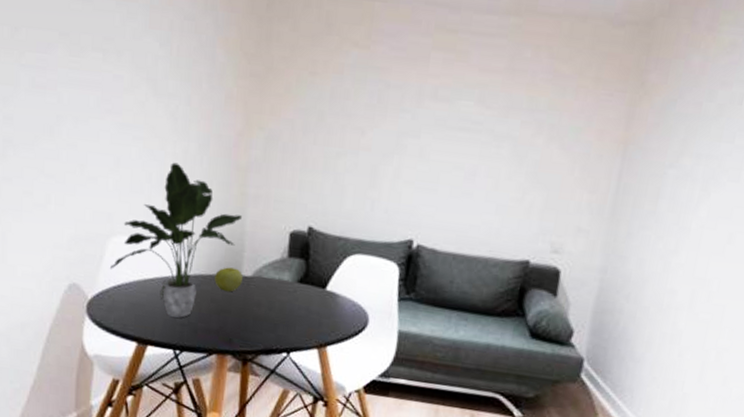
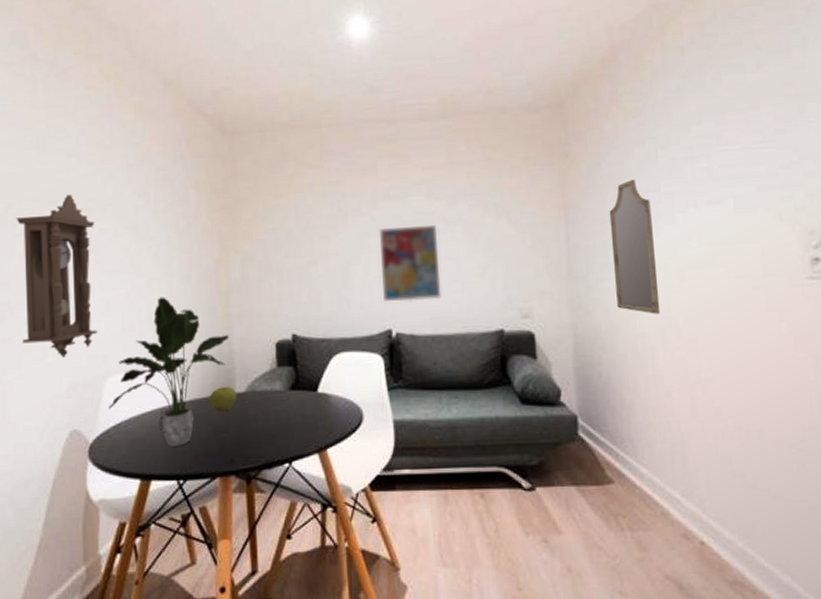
pendulum clock: none [22,29,109,209] -> present [16,195,98,358]
wall art: none [410,130,482,217] -> present [378,224,442,302]
home mirror: none [653,124,720,274] -> present [609,180,661,314]

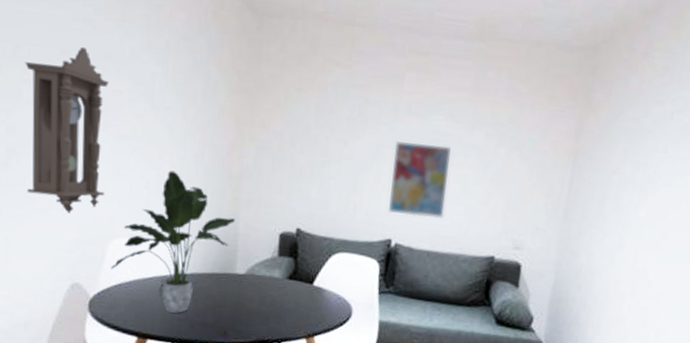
apple: present [210,387,237,412] -> none [210,266,237,289]
home mirror: present [609,180,661,314] -> none [601,137,655,266]

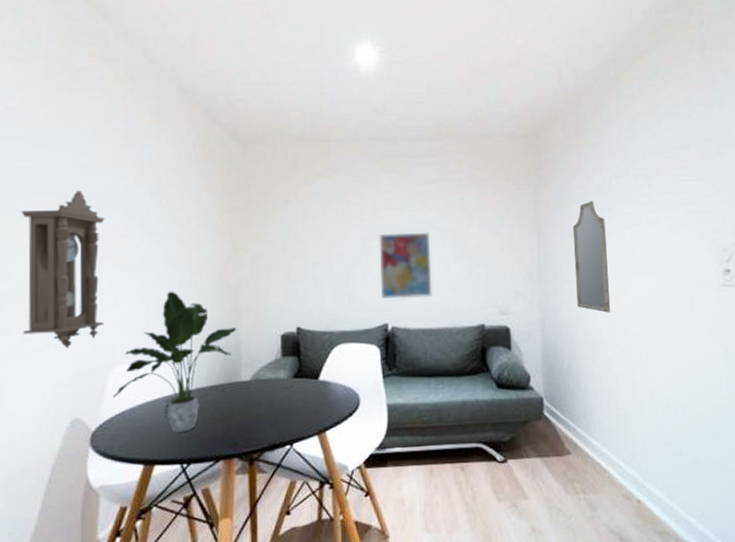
home mirror: none [601,137,655,266] -> present [572,201,611,313]

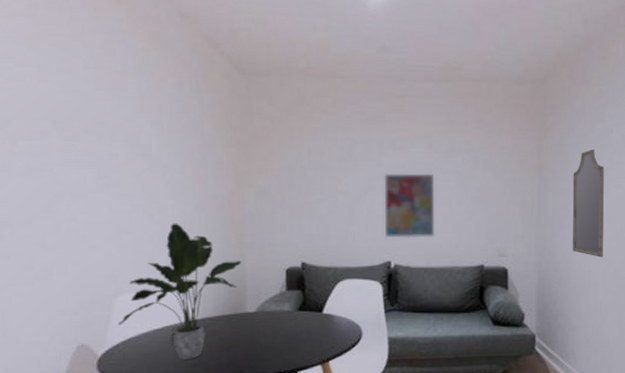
pendulum clock: present [21,191,104,348] -> none [14,117,107,276]

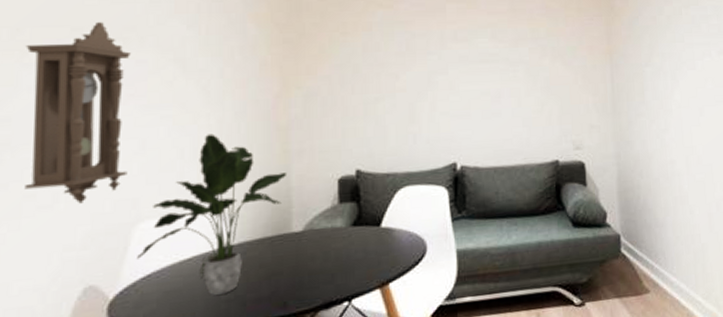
pendulum clock: none [14,117,107,276] -> present [24,22,130,204]
wall art: present [384,173,435,238] -> none [446,64,504,136]
home mirror: present [572,149,604,257] -> none [645,32,685,144]

